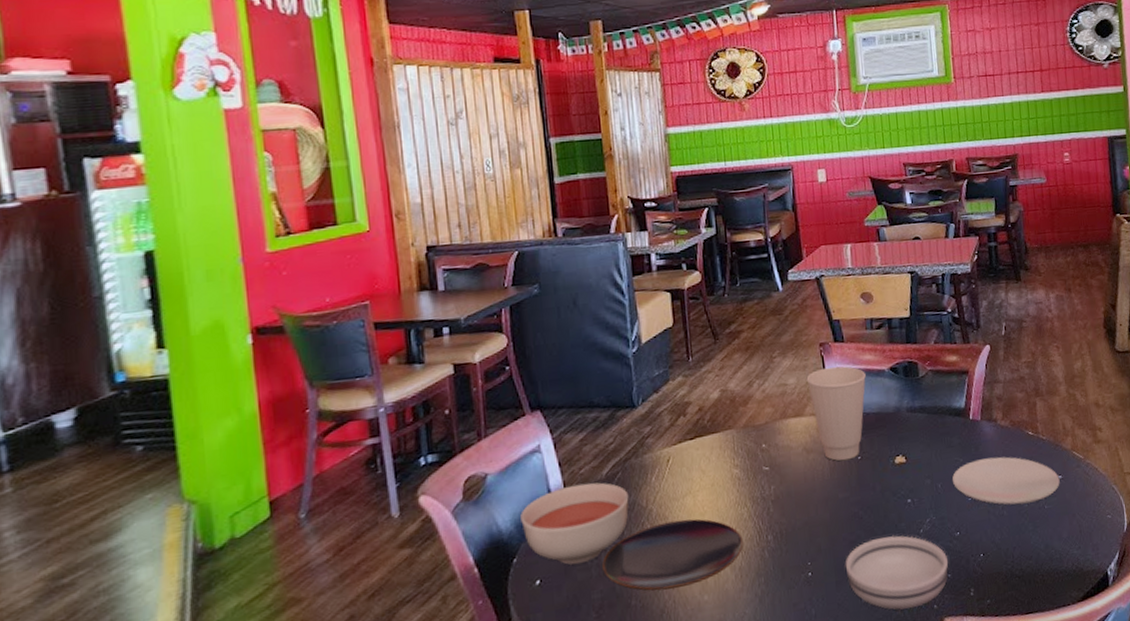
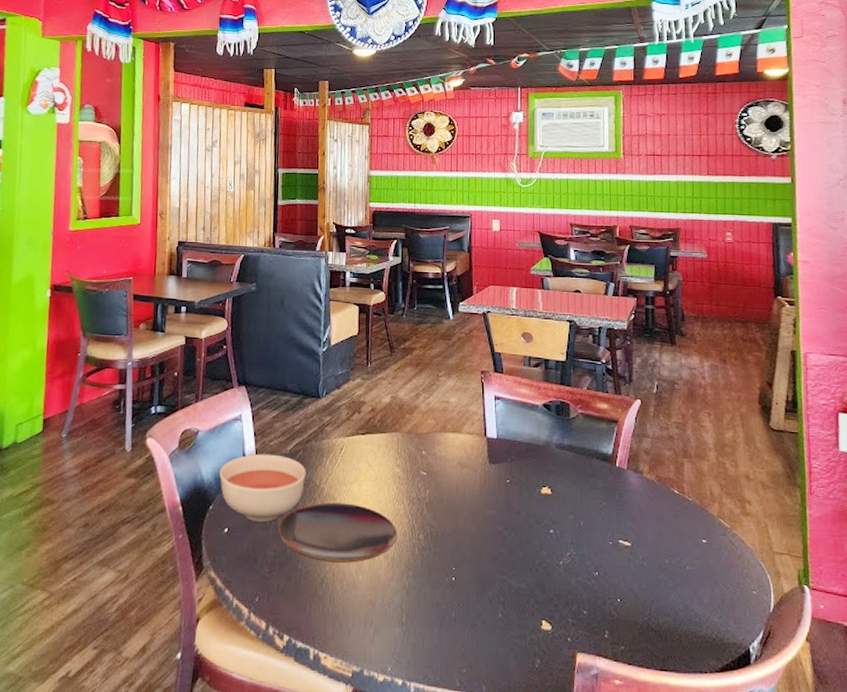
cup: present [806,366,866,462] -> none [466,393,520,481]
bowl: present [845,535,949,610] -> none [486,559,586,636]
plate: present [951,456,1060,506] -> none [594,506,704,560]

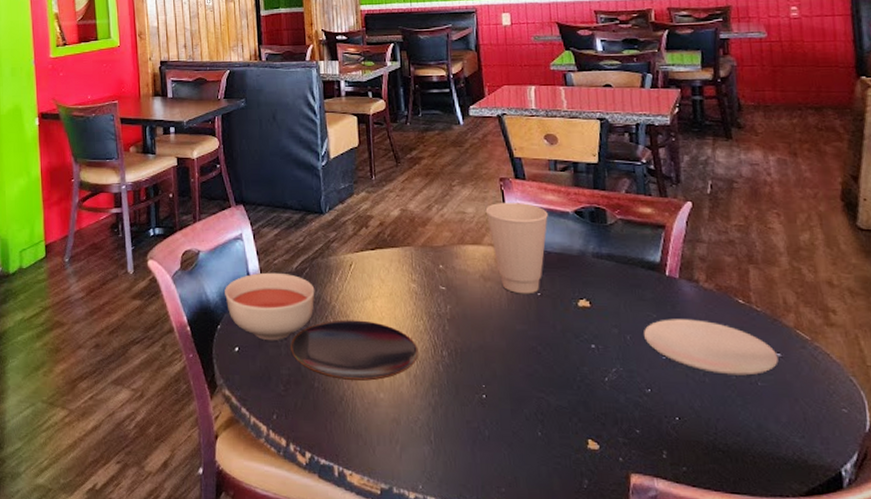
cup: none [466,393,520,481] -> present [485,202,548,294]
plate: none [594,506,704,560] -> present [643,319,778,376]

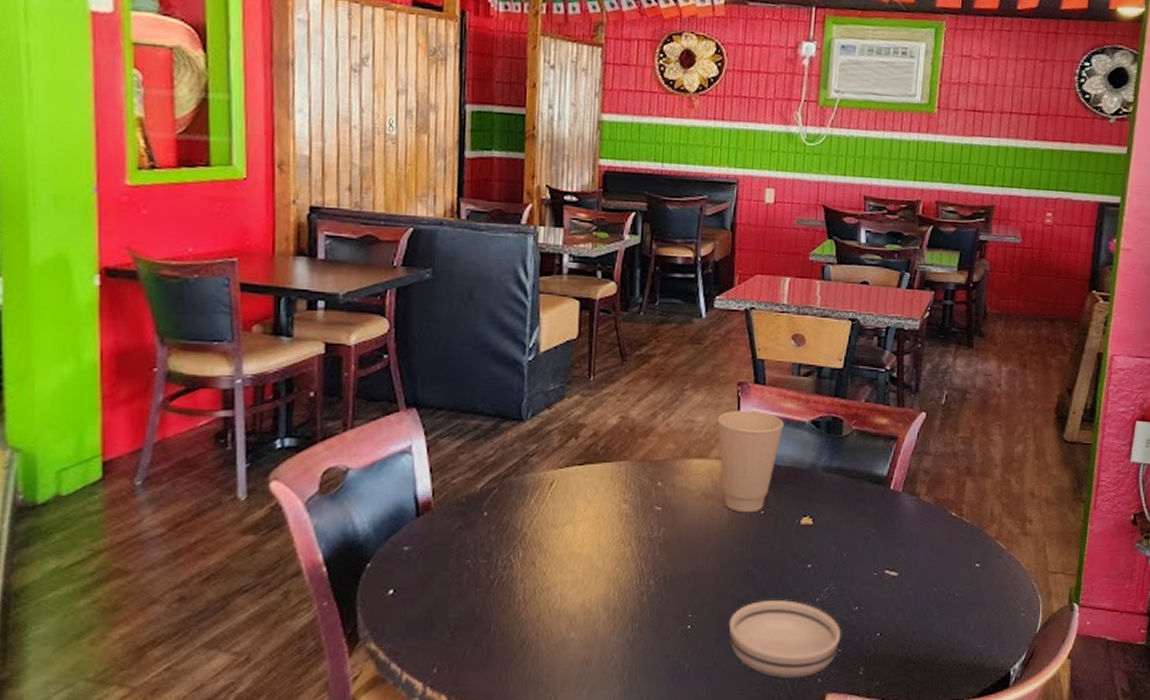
bowl: present [224,272,315,341] -> none [380,494,503,580]
plate: present [290,320,419,381] -> none [464,549,622,620]
bowl: none [521,376,638,456] -> present [728,599,842,679]
plate: present [643,319,778,376] -> none [859,533,977,588]

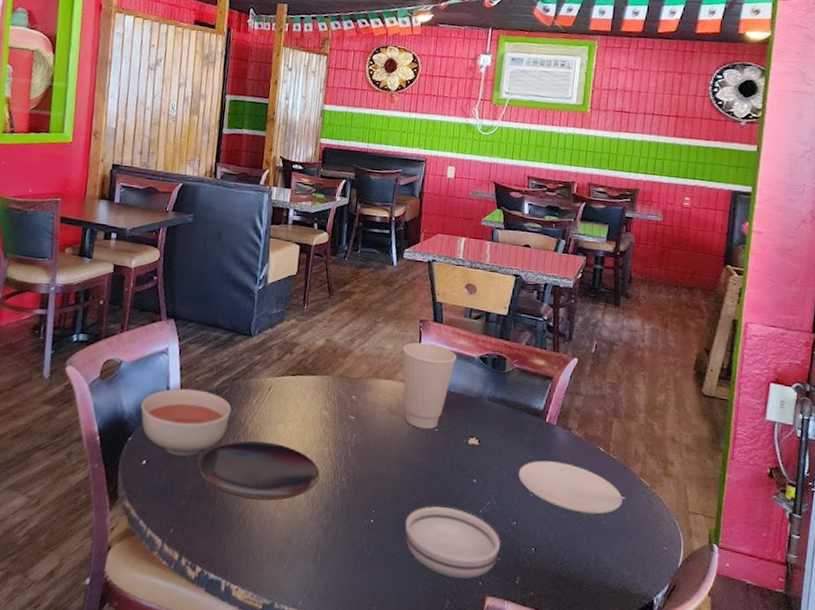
bowl: none [380,494,503,580] -> present [141,388,232,457]
plate: none [464,549,622,620] -> present [198,440,320,501]
plate: none [859,533,977,588] -> present [518,460,623,515]

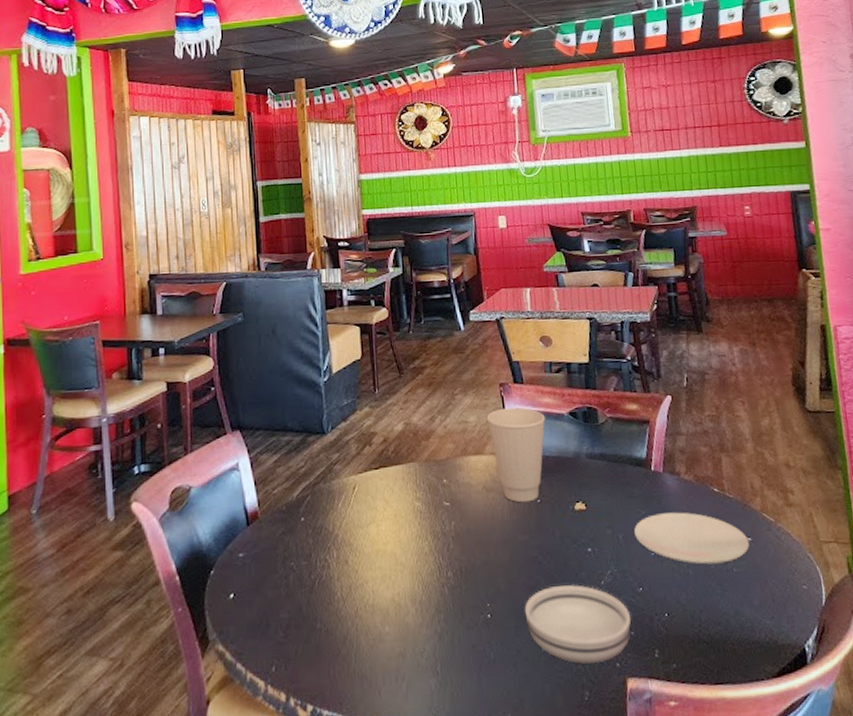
bowl: present [141,388,232,457] -> none [219,503,317,582]
plate: present [198,440,320,501] -> none [291,547,424,617]

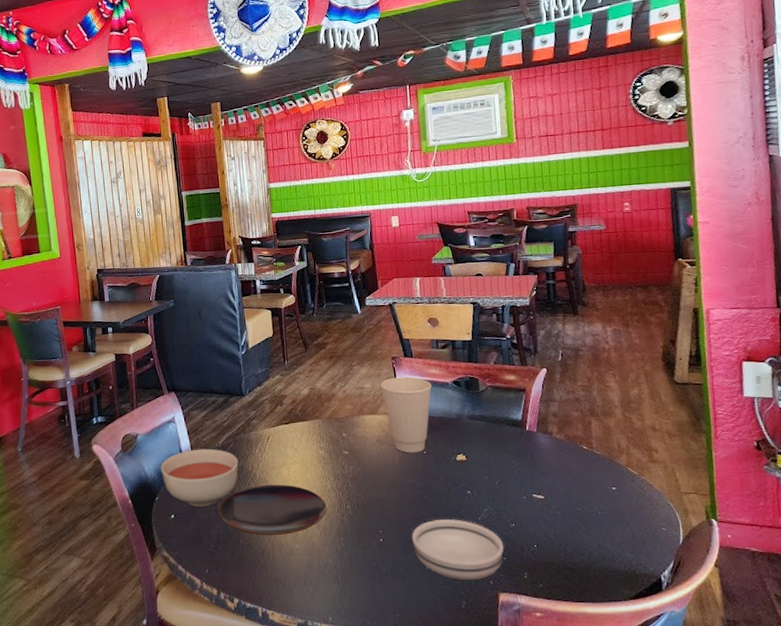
bowl: none [219,503,317,582] -> present [160,448,239,507]
plate: none [291,547,424,617] -> present [219,484,327,535]
plate: present [633,512,749,565] -> none [508,464,614,508]

